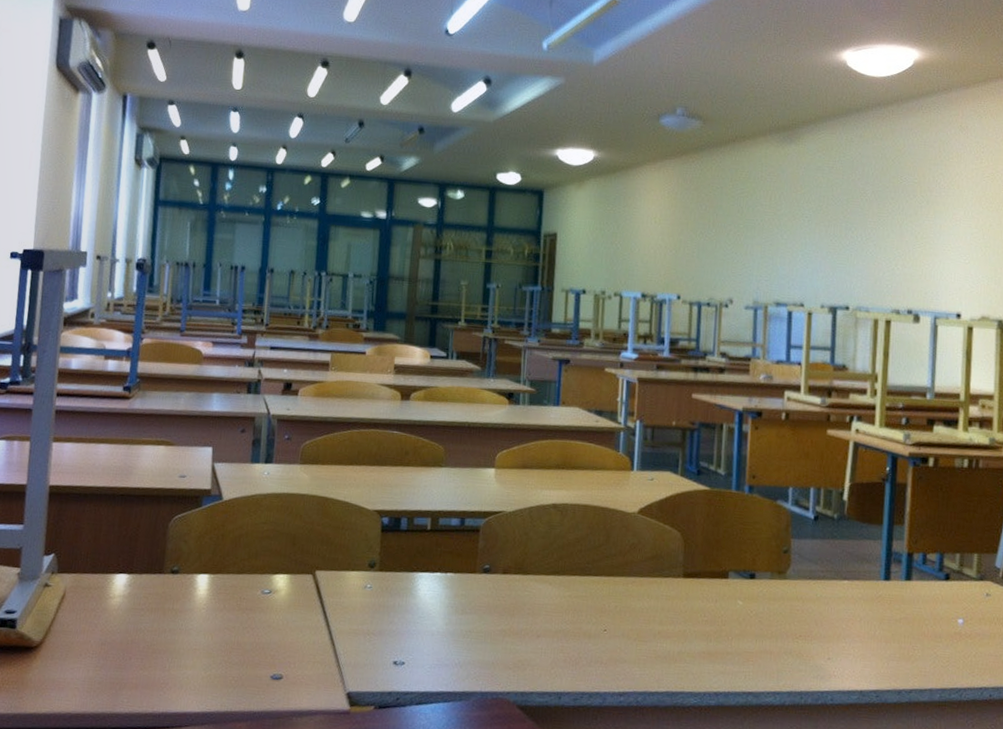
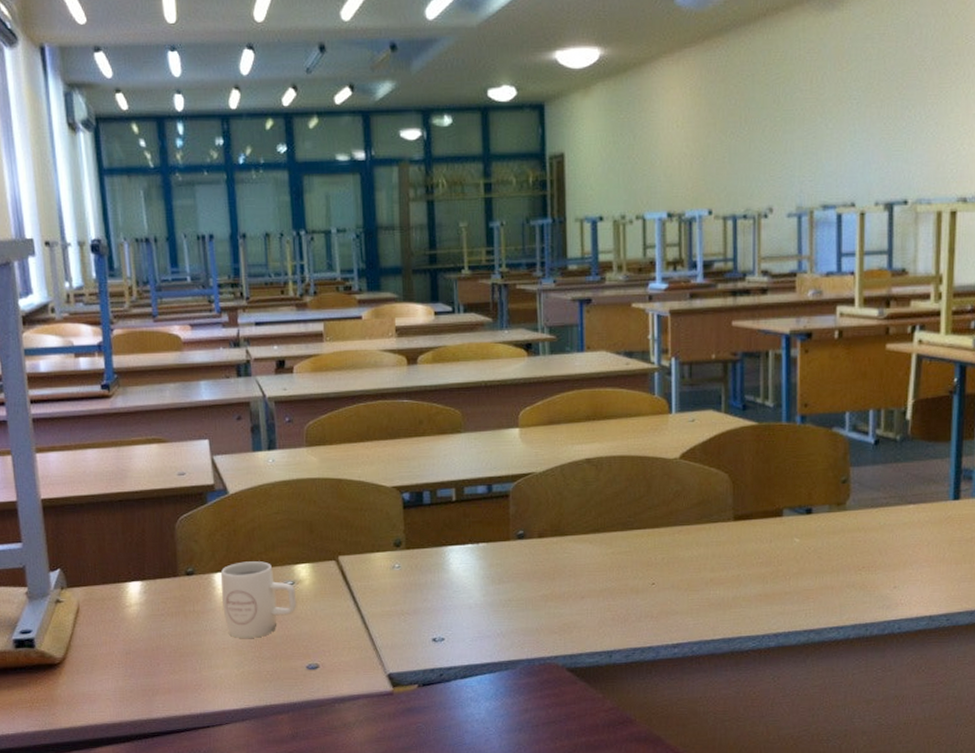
mug: none [200,566,271,642] -> present [220,561,297,638]

